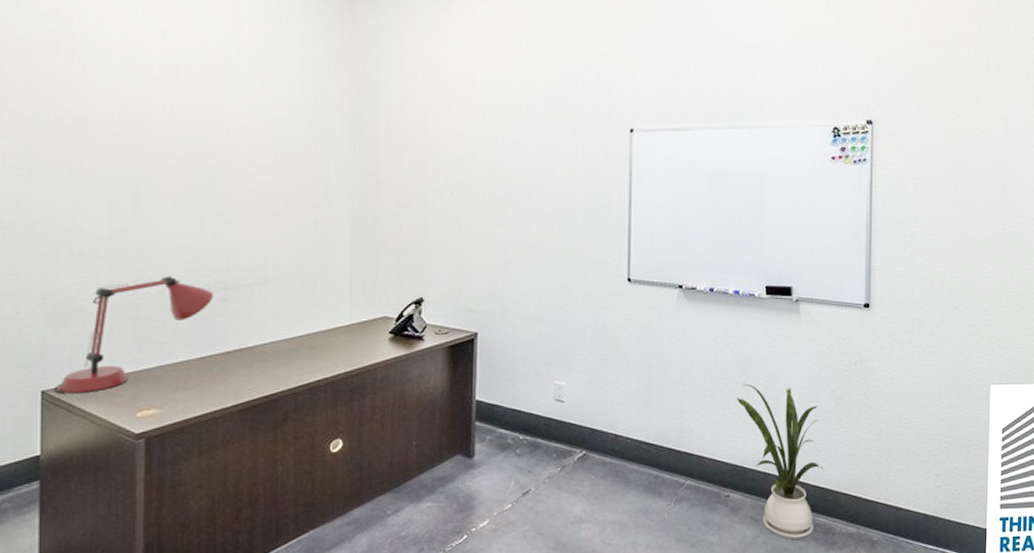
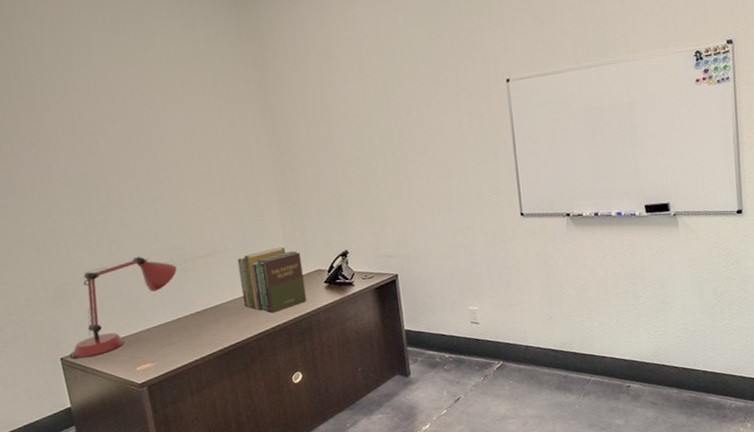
books: none [287,284,367,363] -> present [237,247,307,313]
house plant: present [737,383,824,540] -> none [628,291,711,417]

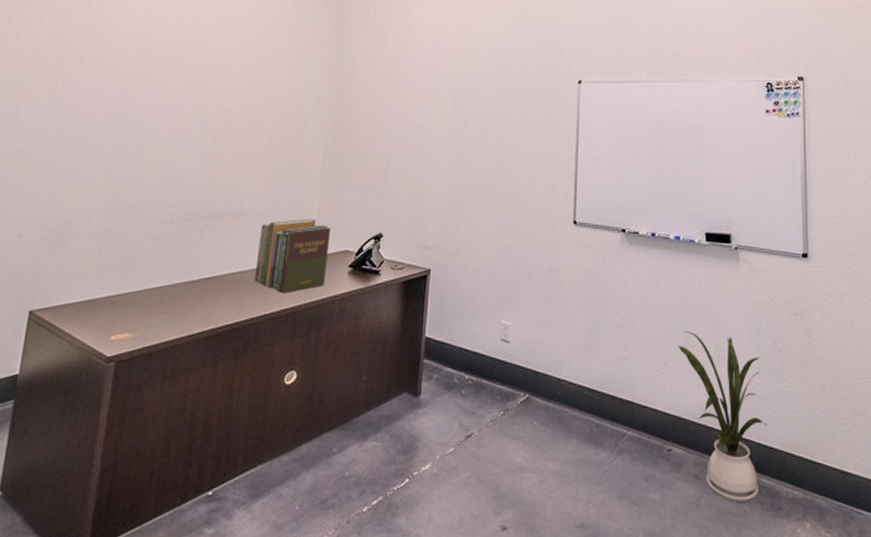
desk lamp: present [69,256,177,359] -> none [40,205,194,315]
house plant: none [628,291,711,417] -> present [678,330,767,503]

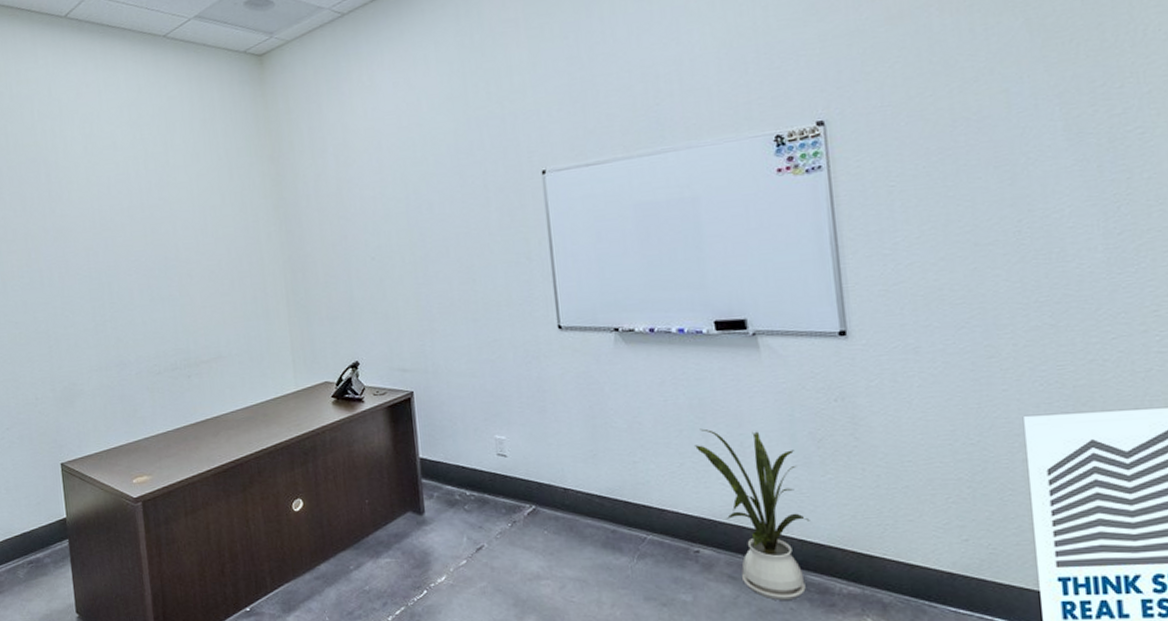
books: present [254,218,331,294] -> none [241,354,312,429]

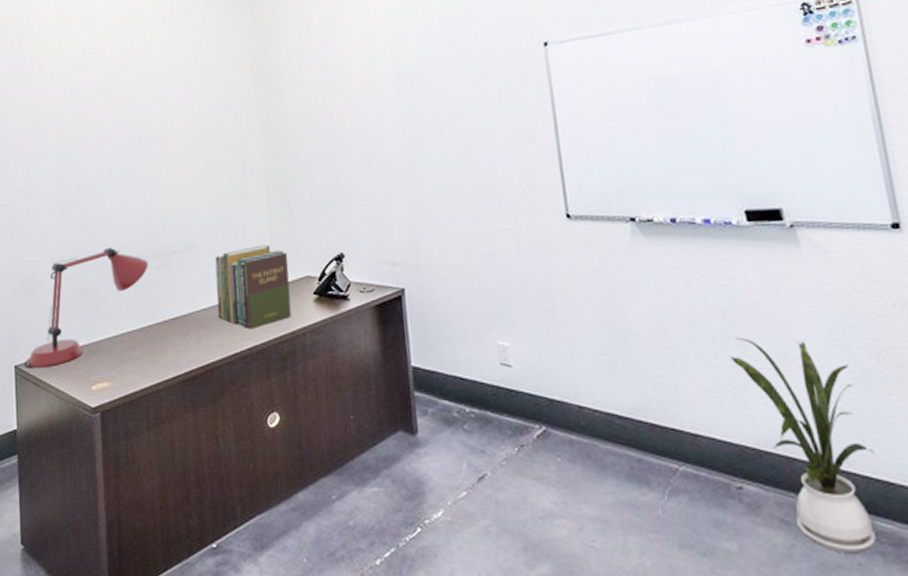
desk lamp: none [69,358,180,466] -> present [24,247,149,369]
books: none [241,354,312,429] -> present [215,244,292,330]

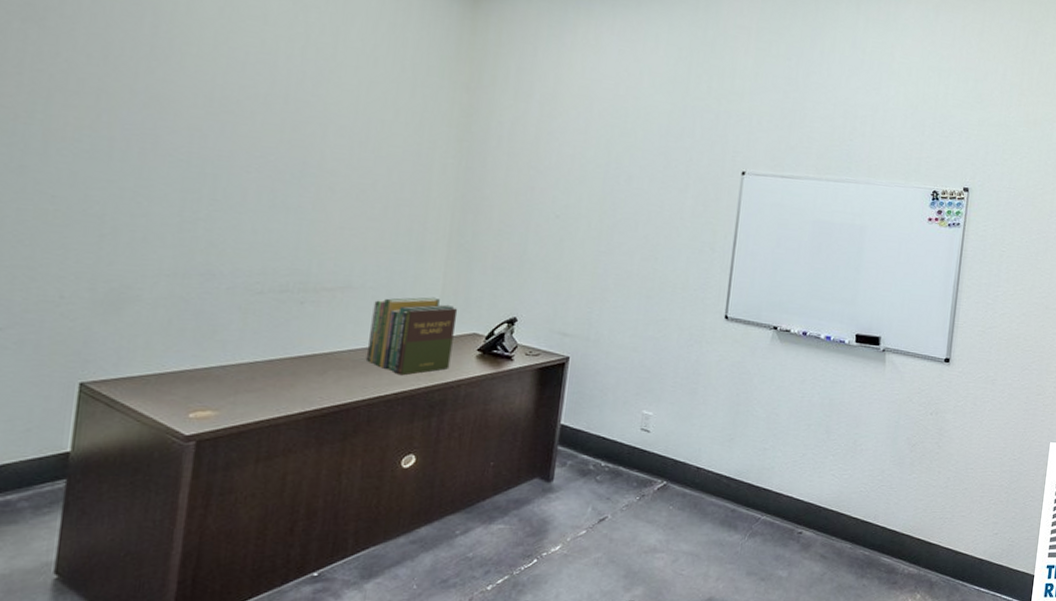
desk lamp: present [24,247,149,369] -> none [94,271,291,389]
house plant: present [730,337,876,554] -> none [818,425,893,579]

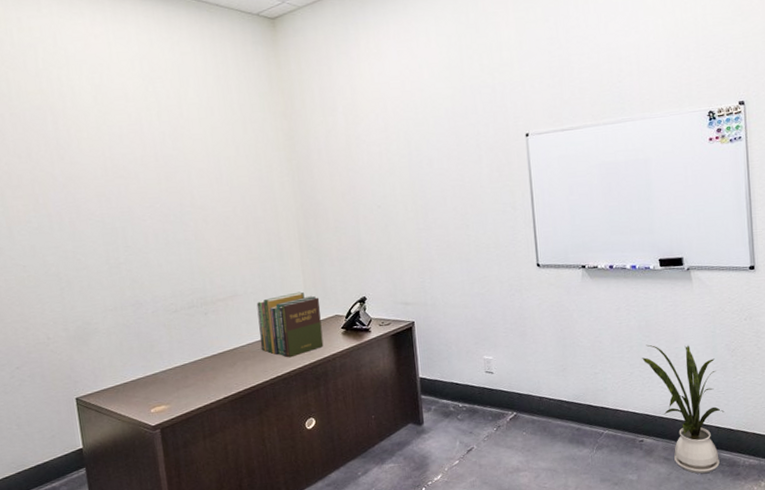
house plant: none [818,425,893,579] -> present [642,344,725,474]

